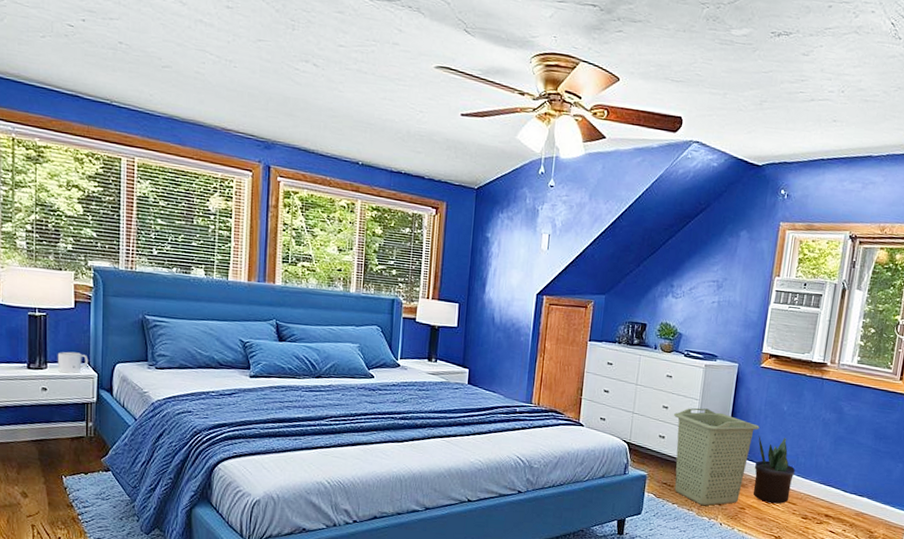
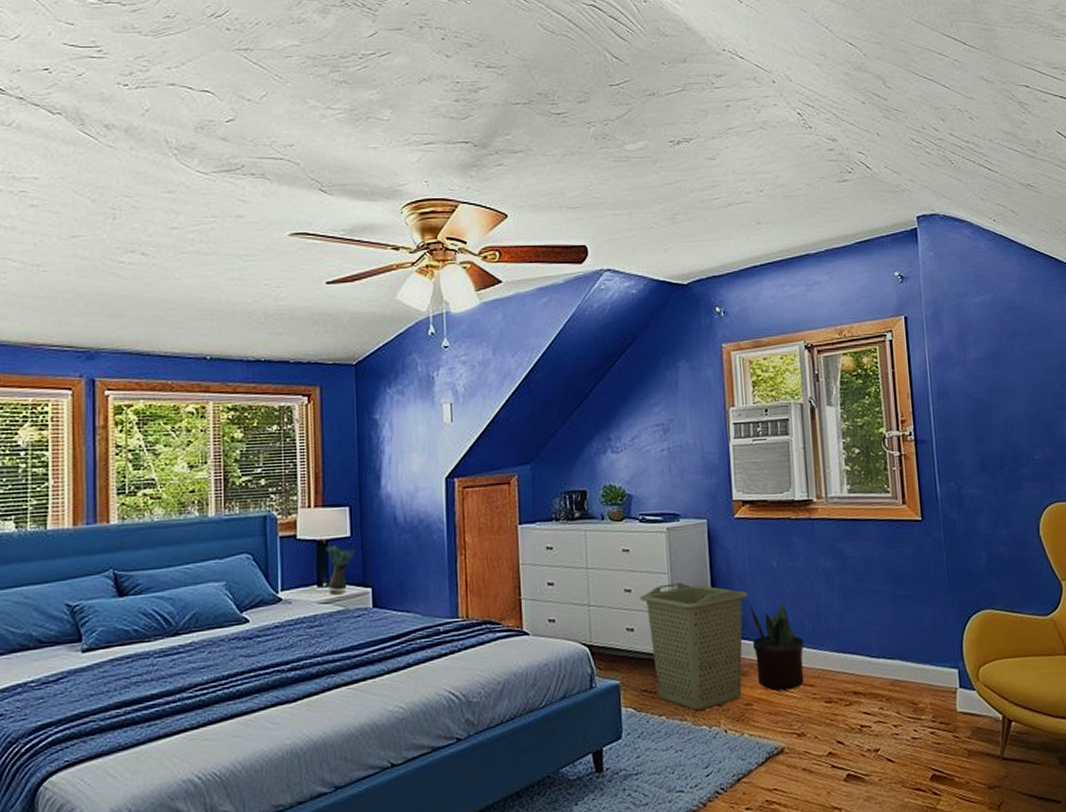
vase: none [435,330,460,371] -> present [325,544,356,597]

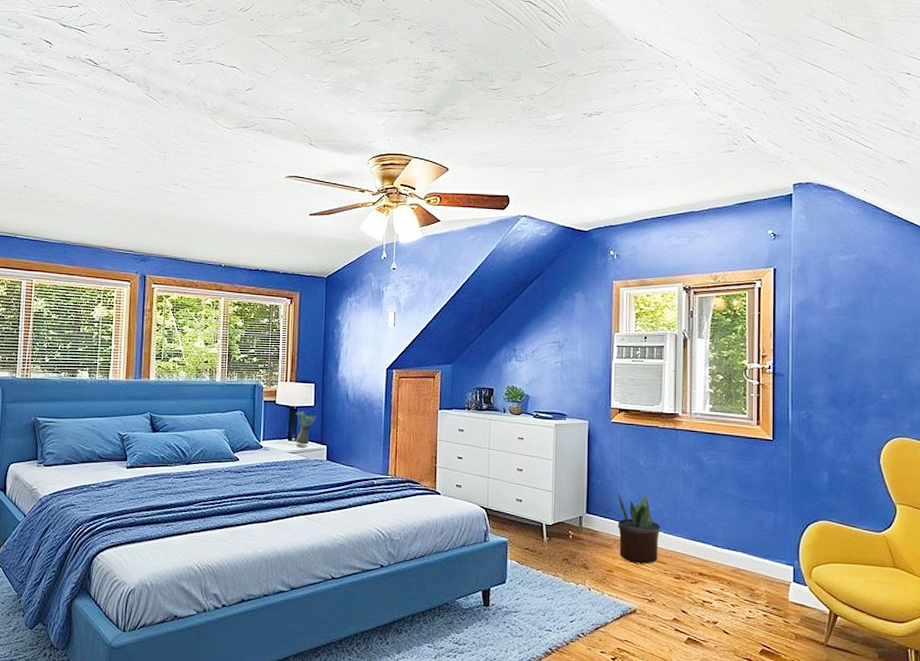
laundry basket: present [640,582,749,712] -> none [529,468,618,571]

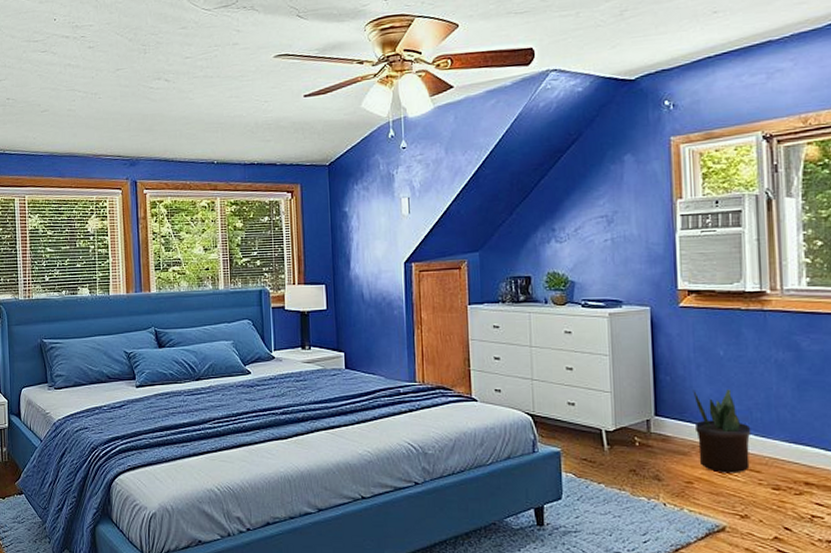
vase: present [295,410,317,449] -> none [307,315,331,358]

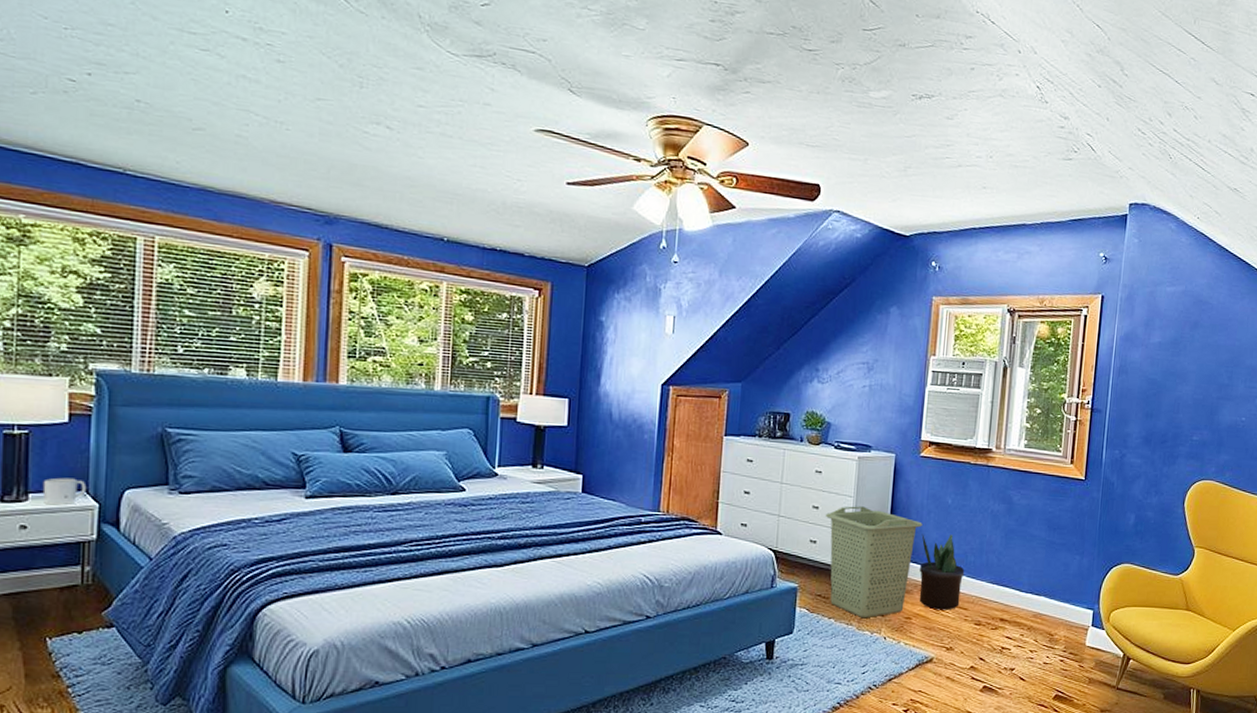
laundry basket: none [582,364,692,483] -> present [826,506,923,619]

